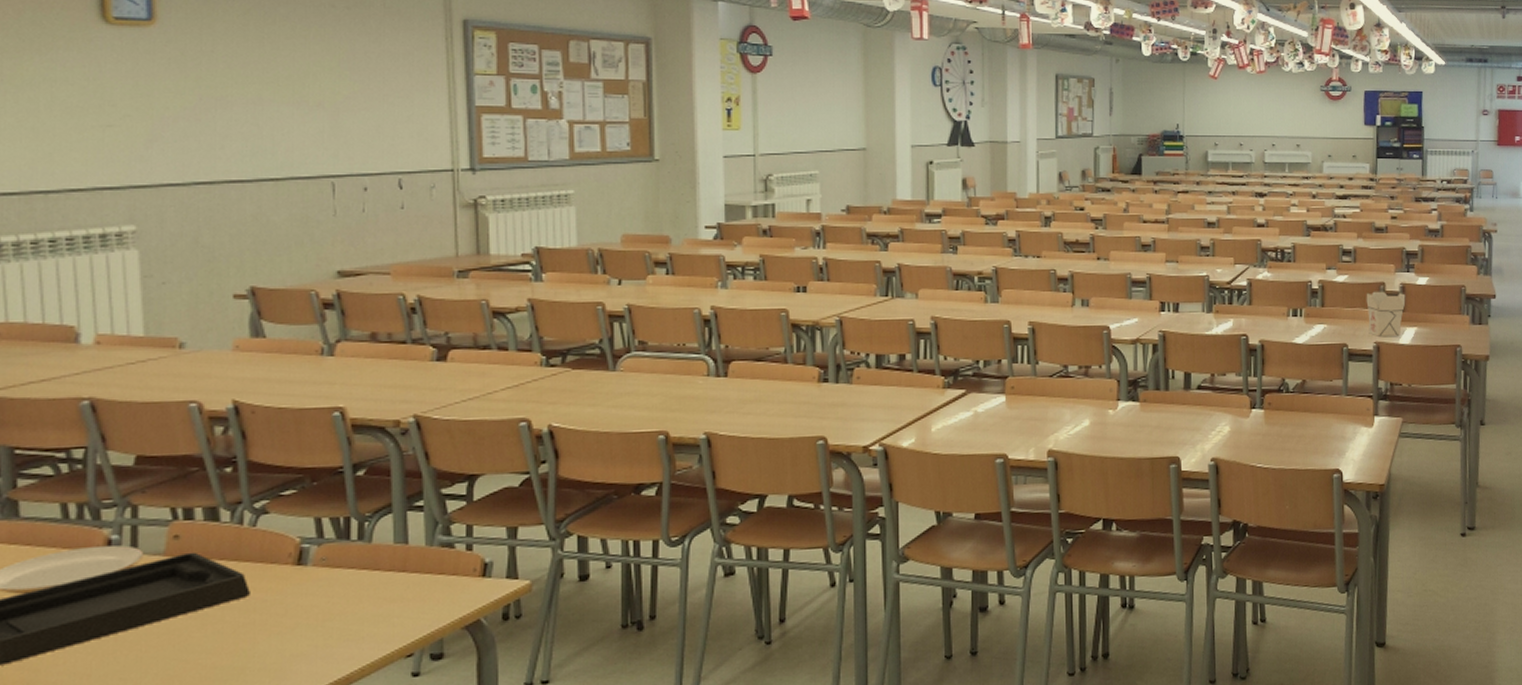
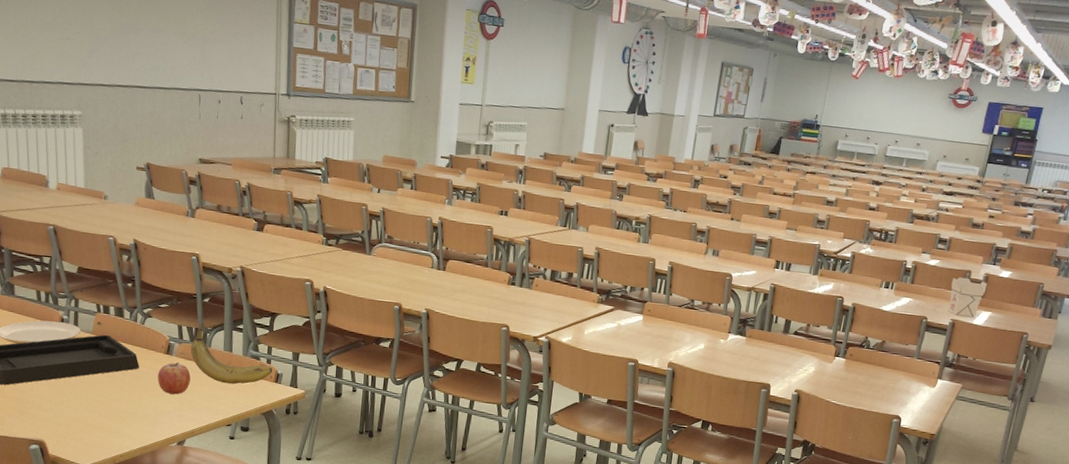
apple: none [283,573,340,626] -> present [158,361,191,395]
banana: none [338,509,477,593] -> present [191,323,273,385]

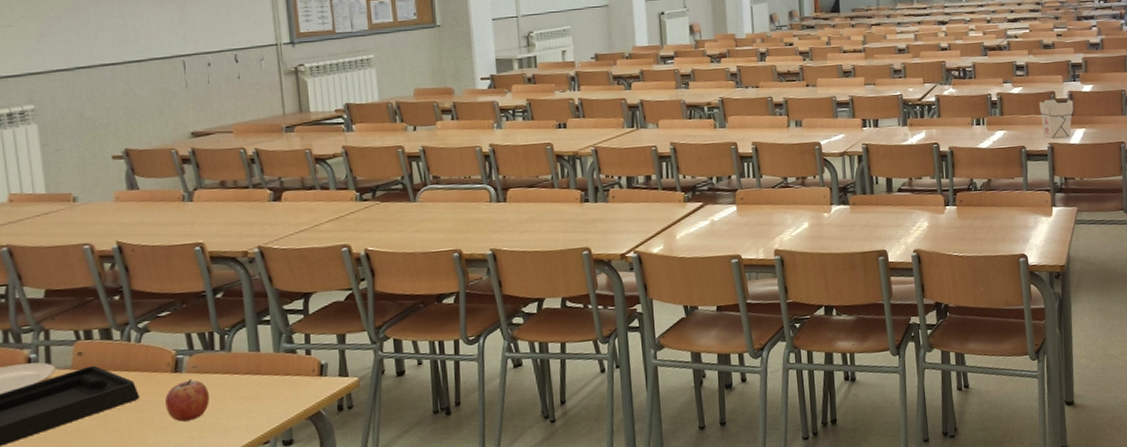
banana: present [191,323,273,385] -> none [205,325,315,392]

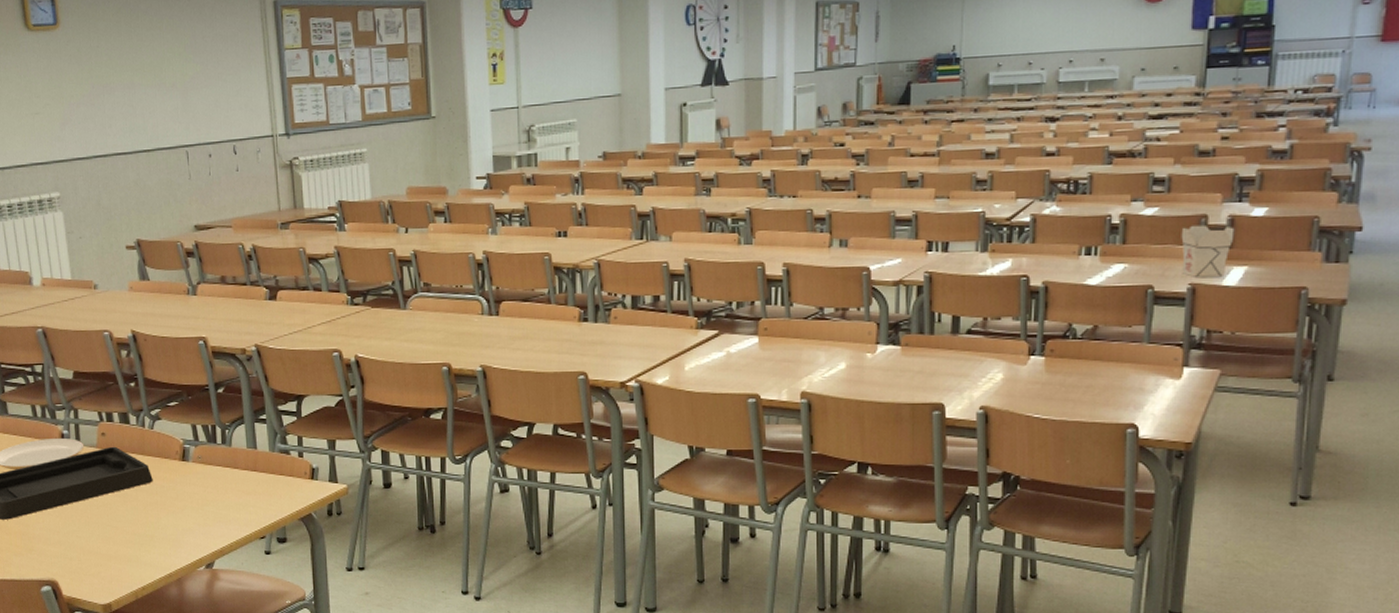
apple: present [165,378,209,422] -> none [175,468,213,508]

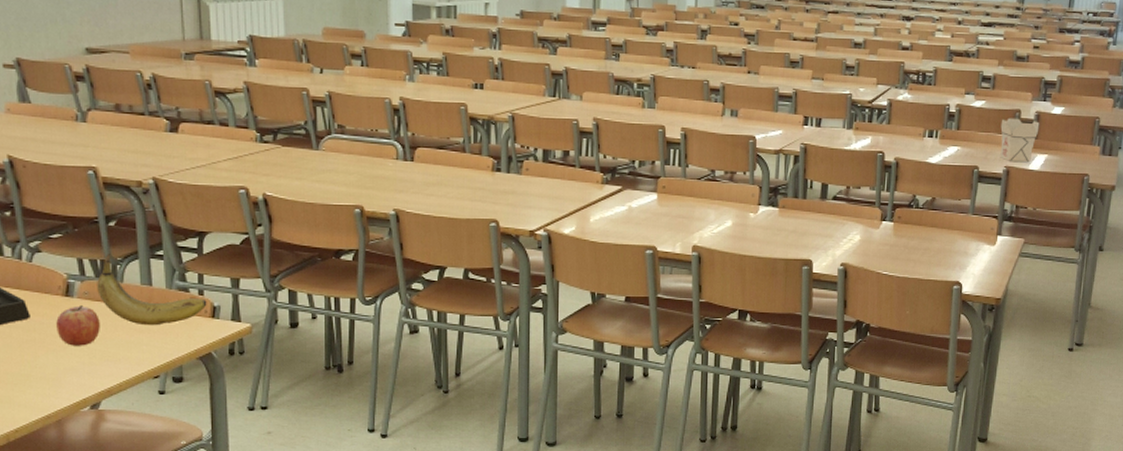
apple: none [175,468,213,508] -> present [56,304,100,346]
banana: none [209,419,307,488] -> present [97,254,207,326]

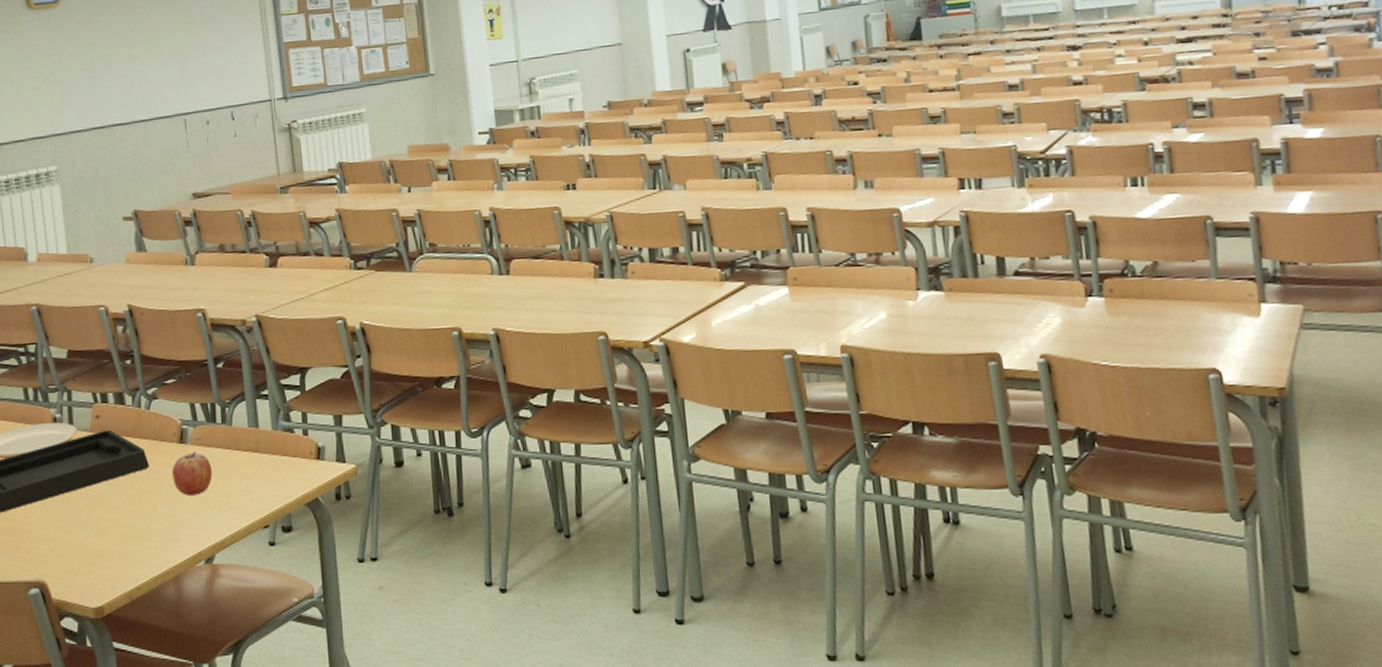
banana: present [97,254,207,326] -> none [208,396,312,471]
takeout container: present [1000,118,1040,163] -> none [1232,149,1292,205]

